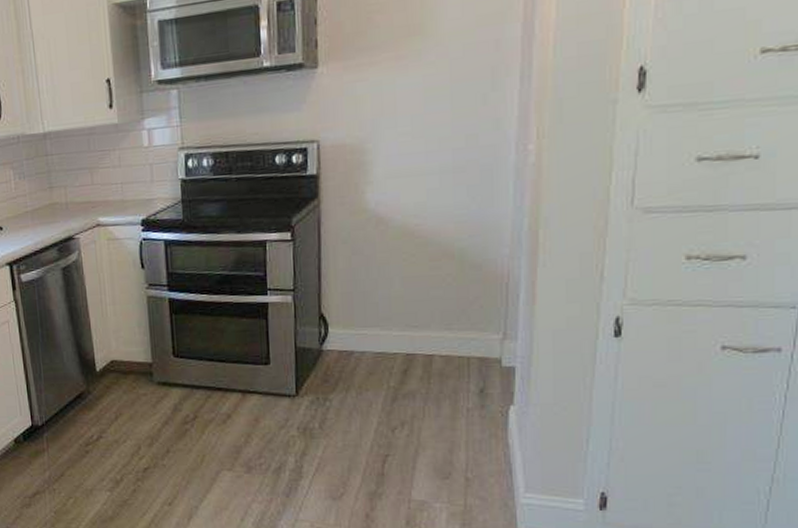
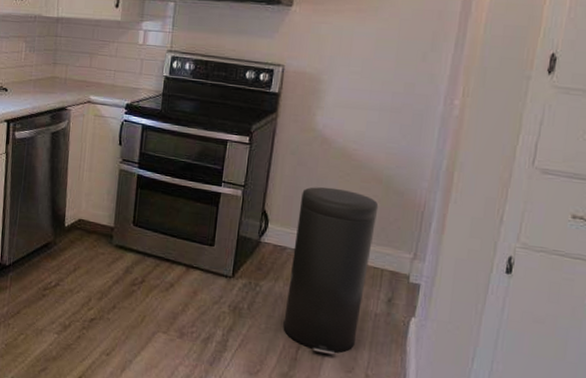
pedal bin: none [362,273,454,463] -> present [283,187,379,355]

